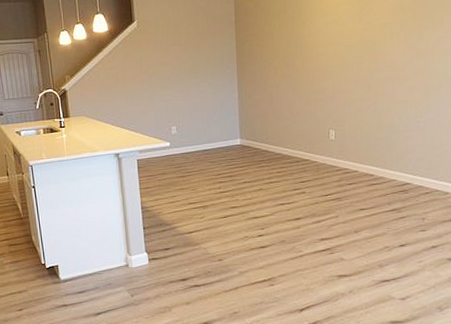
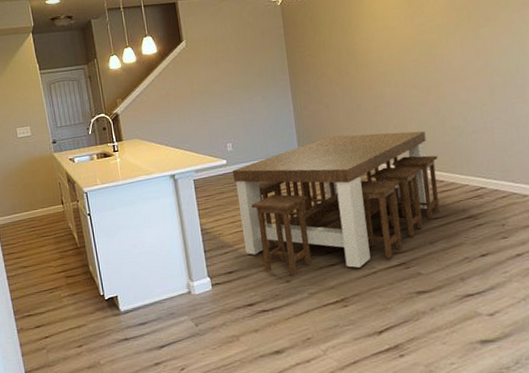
kitchen table: none [175,125,370,254] -> present [232,131,440,275]

